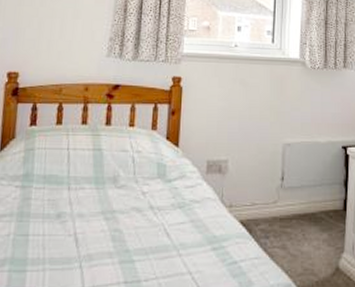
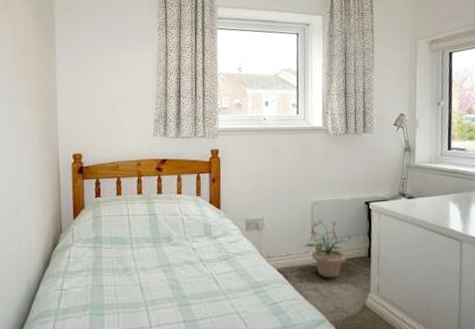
potted plant: none [272,164,327,234] -> present [303,220,352,278]

